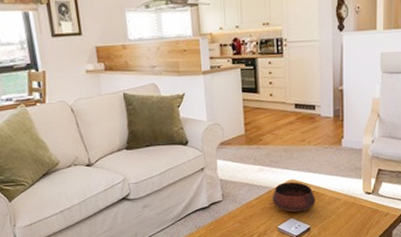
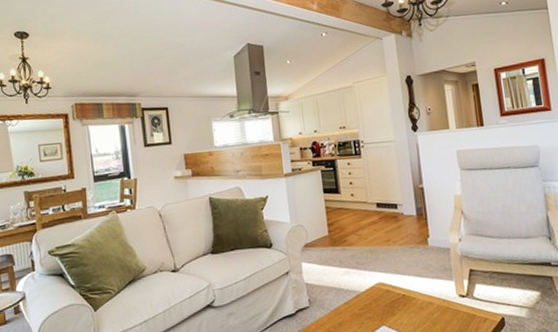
bowl: present [272,181,316,212] -> none [360,284,407,319]

